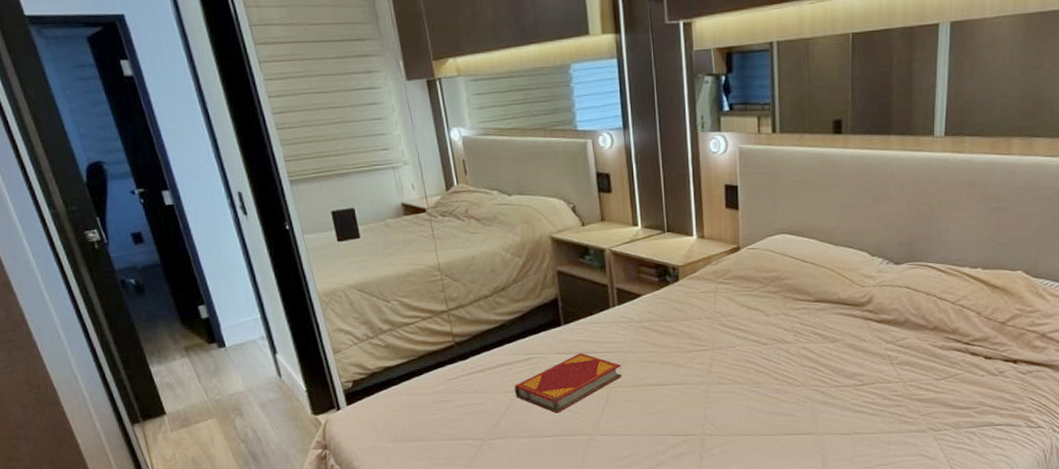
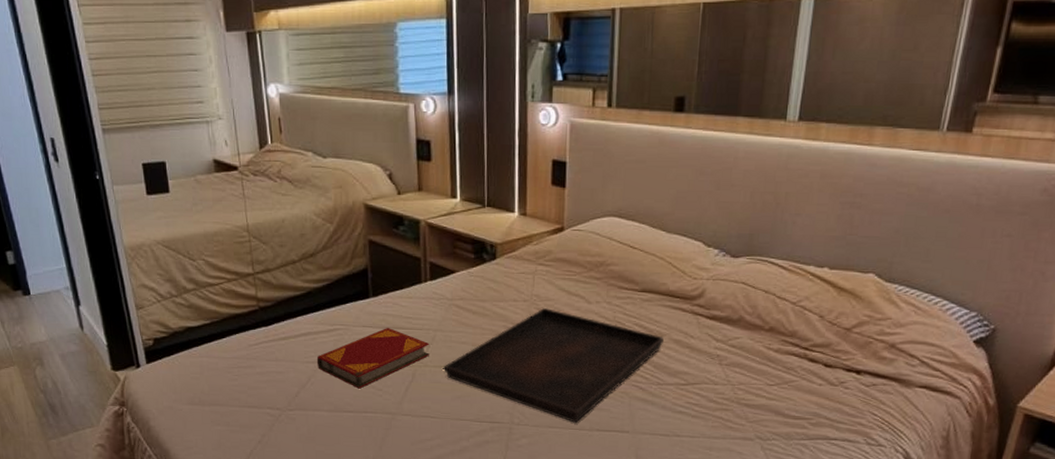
serving tray: none [636,322,838,429] -> present [444,307,664,423]

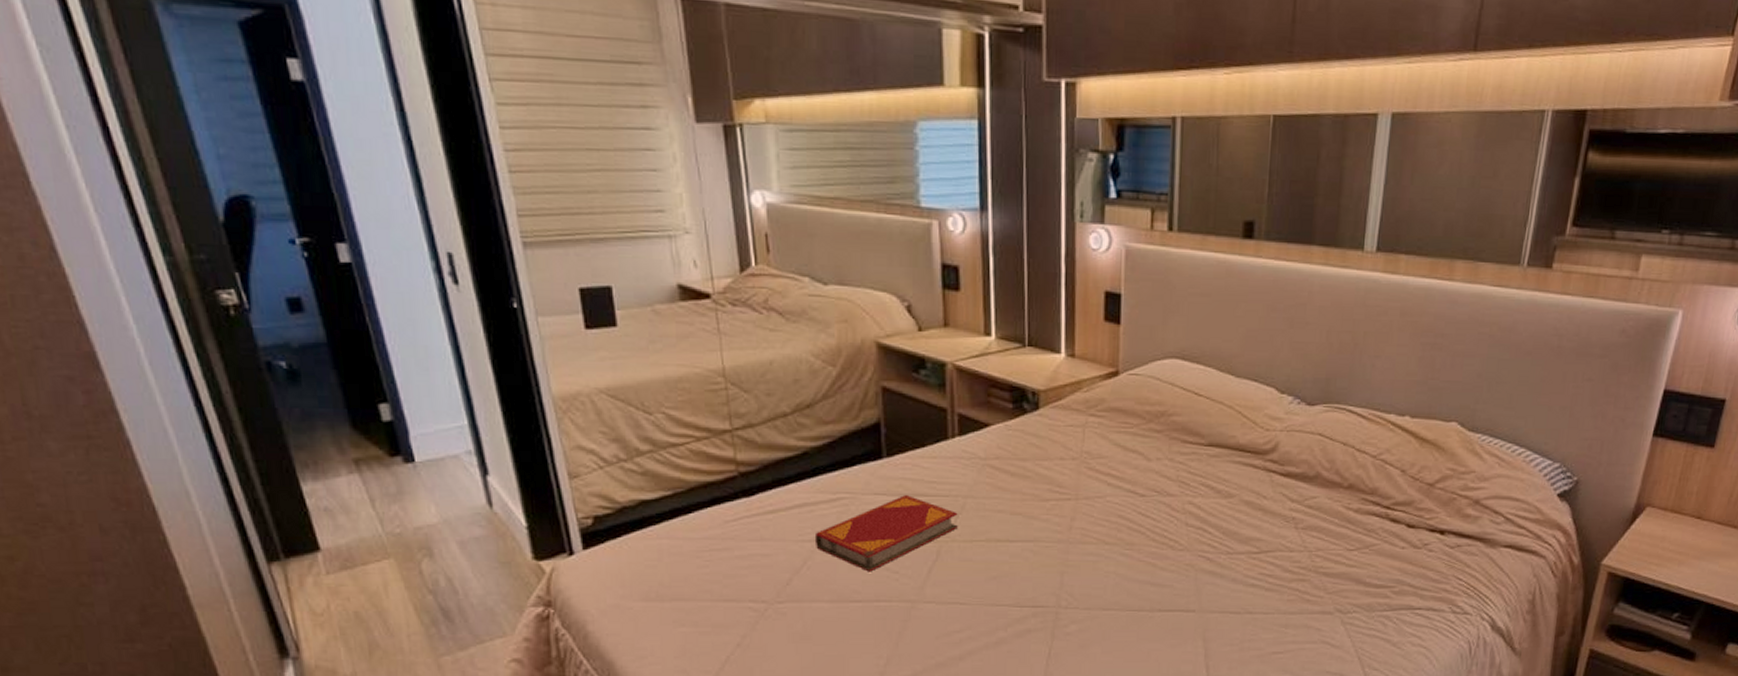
serving tray: present [444,307,664,423] -> none [976,466,1233,603]

